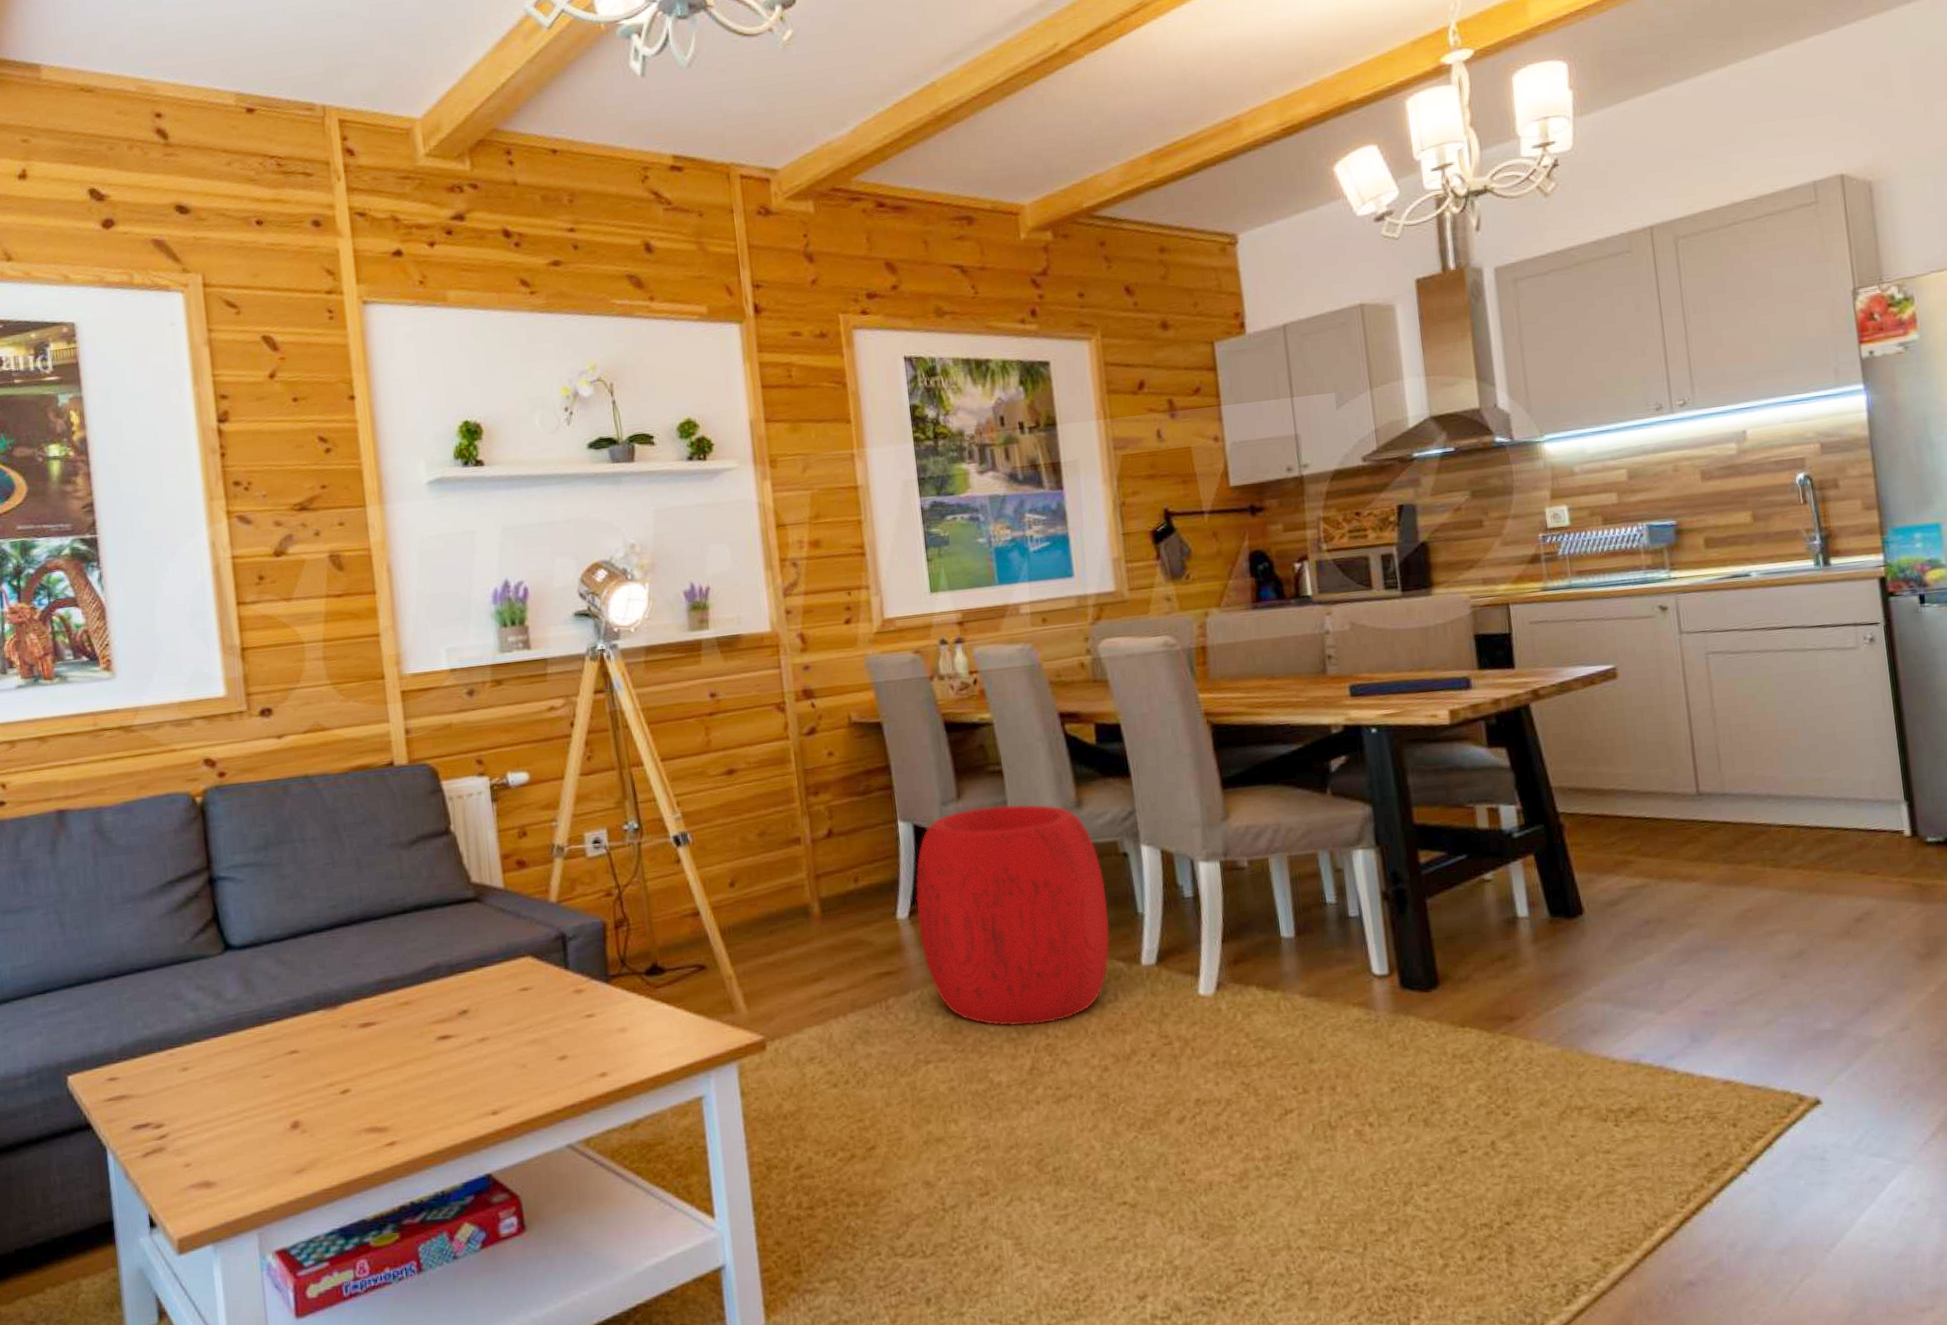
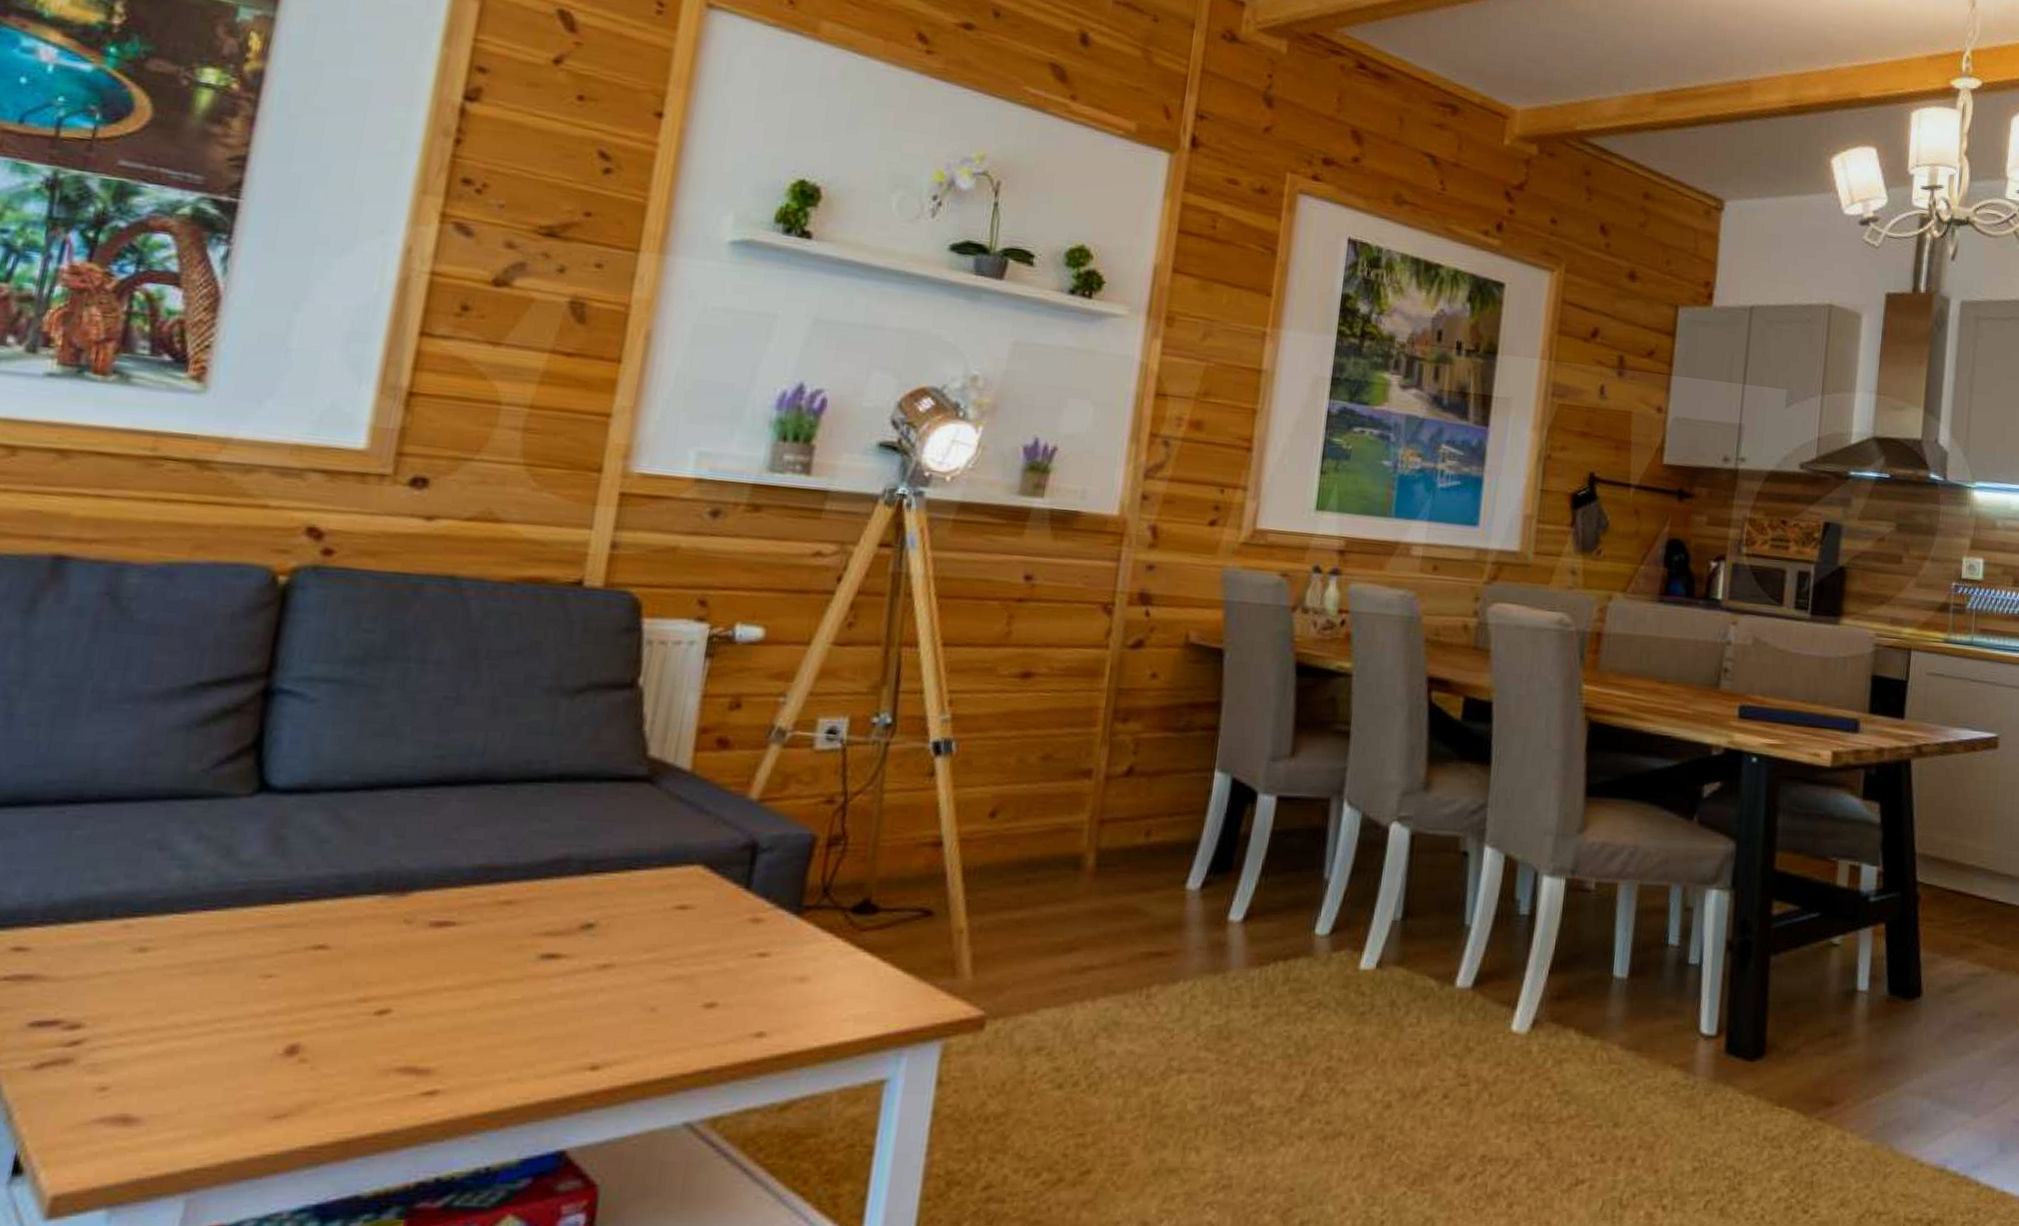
pouf: present [915,804,1110,1026] -> none [1207,770,1436,1042]

